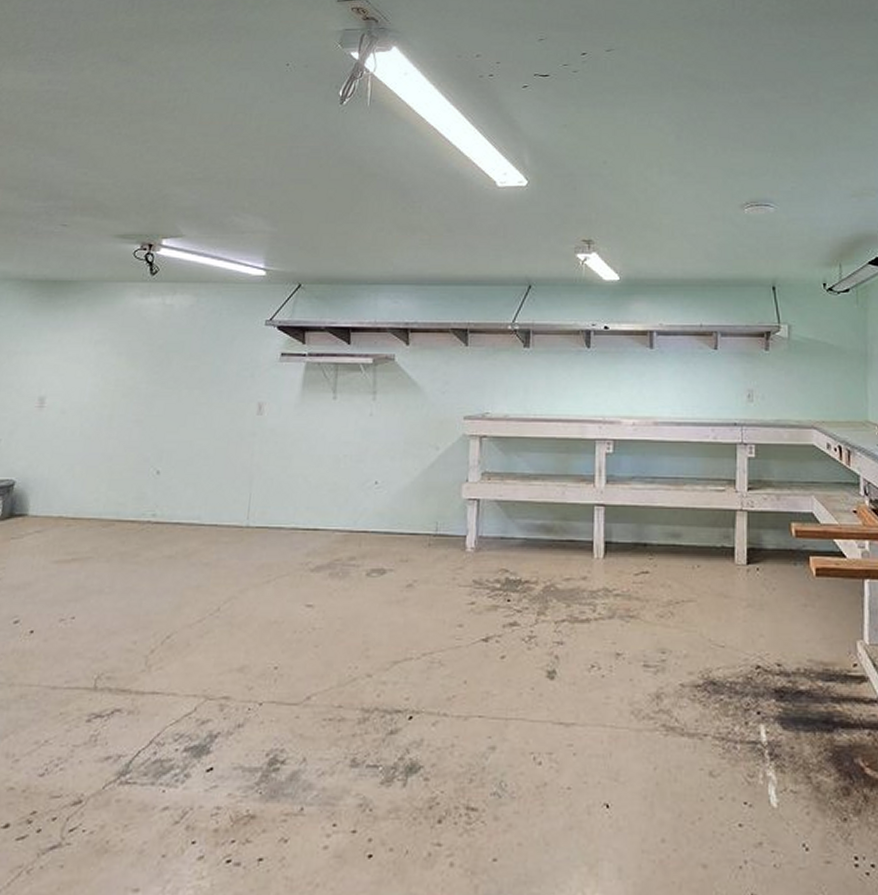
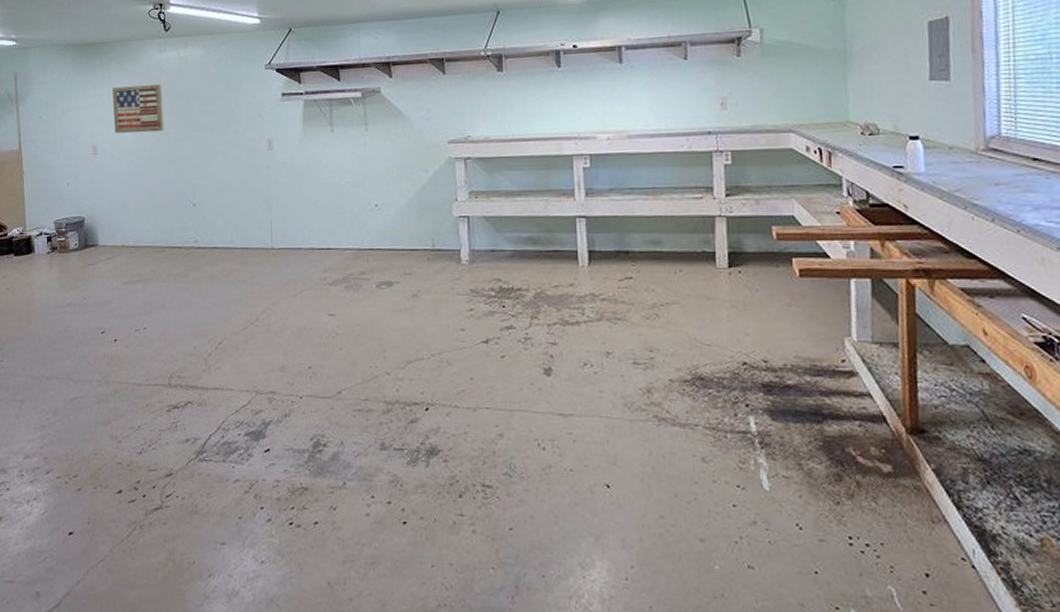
wall art: none [70,332,138,386] -> present [113,84,164,134]

